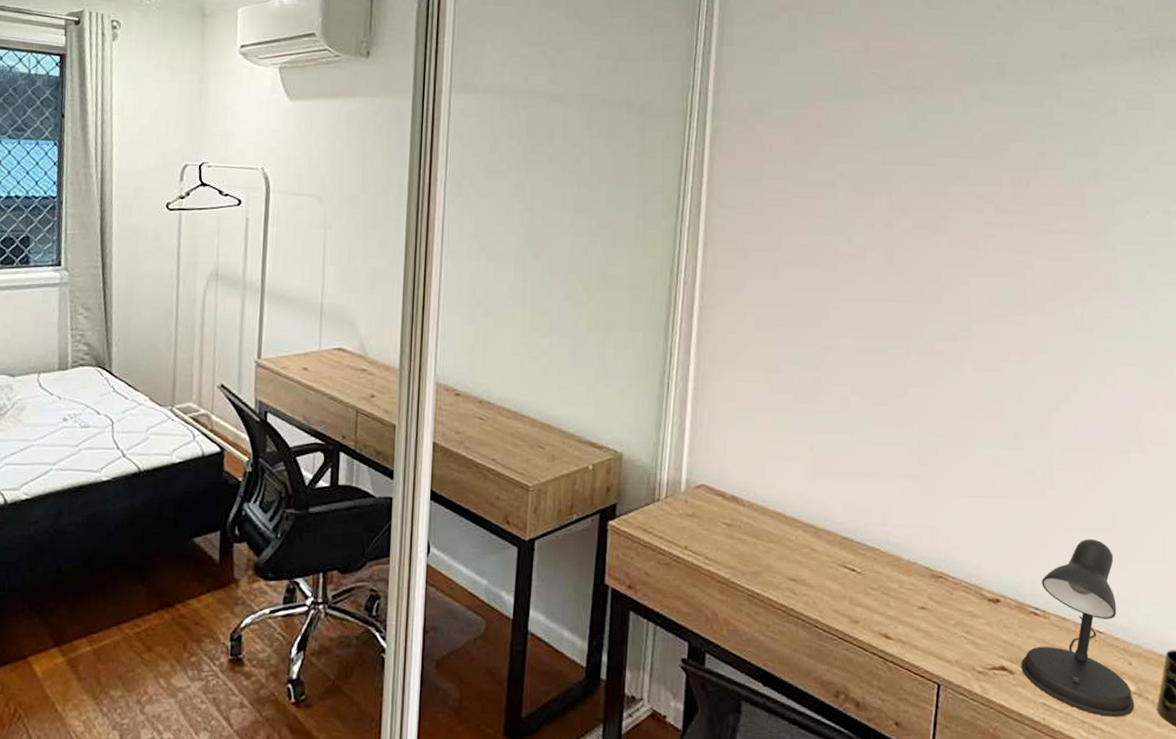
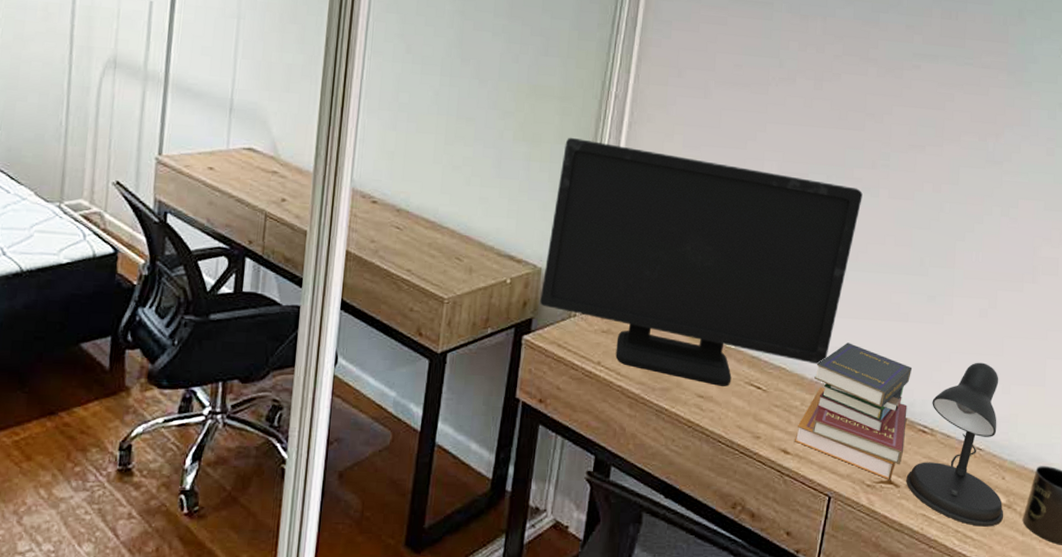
computer monitor: none [623,323,946,569] -> present [540,137,863,386]
books: none [896,521,1017,667] -> present [795,342,913,481]

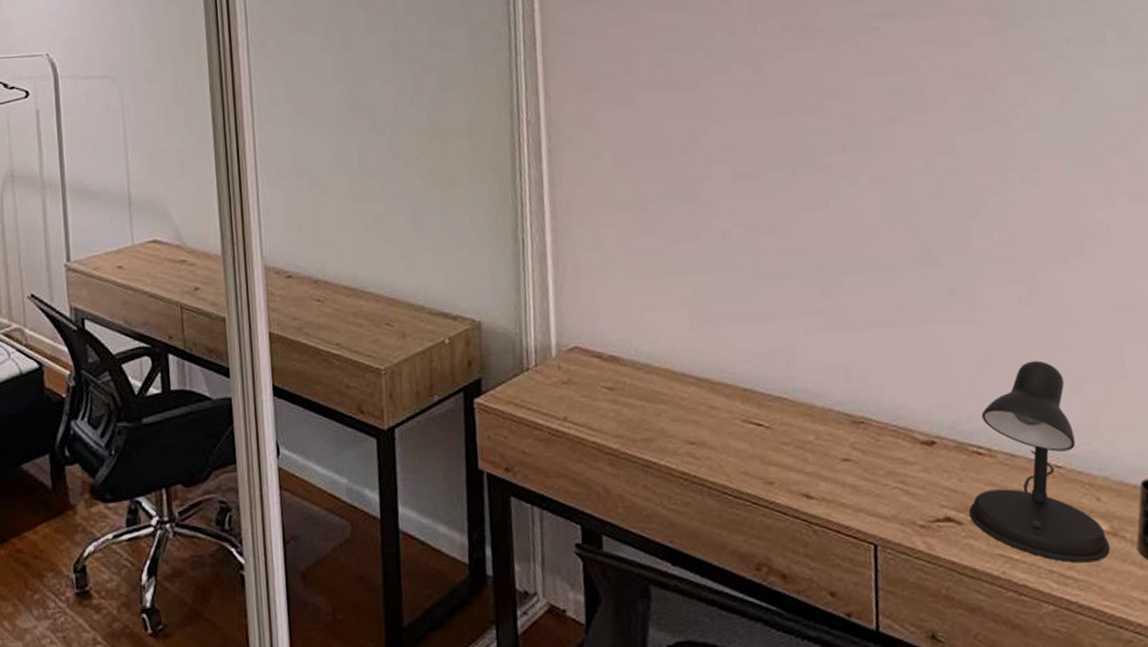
computer monitor: present [540,137,863,386] -> none [481,174,840,428]
books: present [795,342,913,481] -> none [816,358,959,518]

